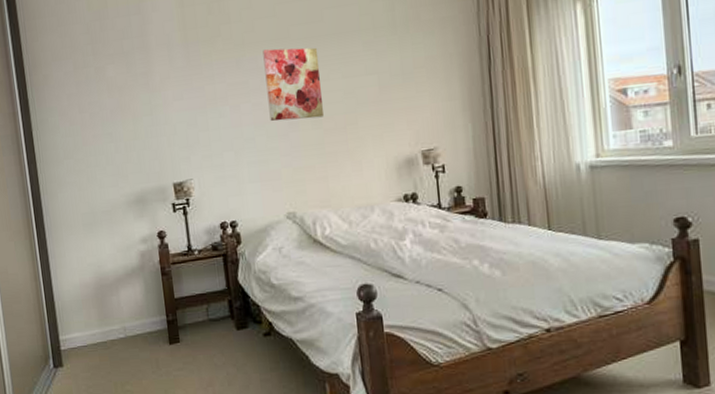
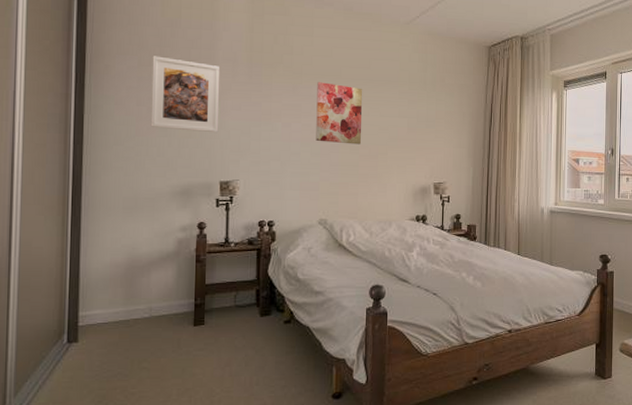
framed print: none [86,53,164,134] -> present [150,56,219,133]

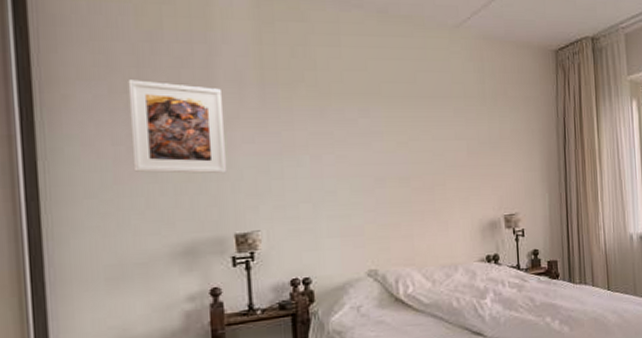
wall art: present [316,82,363,145] -> none [351,102,412,177]

